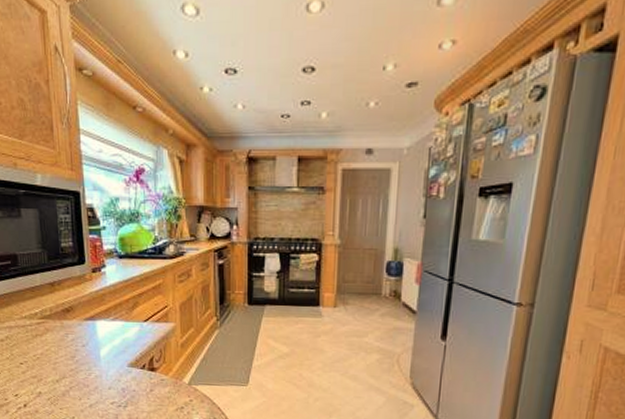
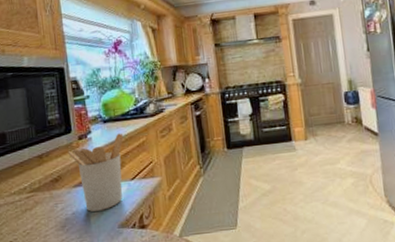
utensil holder: none [80,271,139,347] -> present [68,133,124,212]

